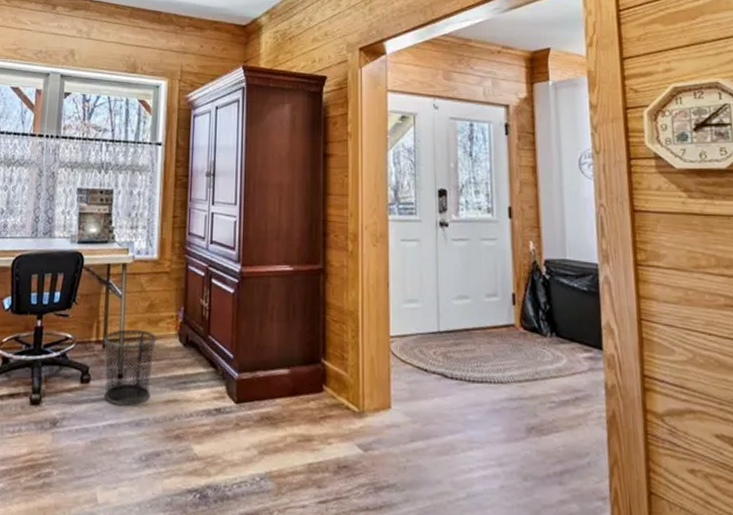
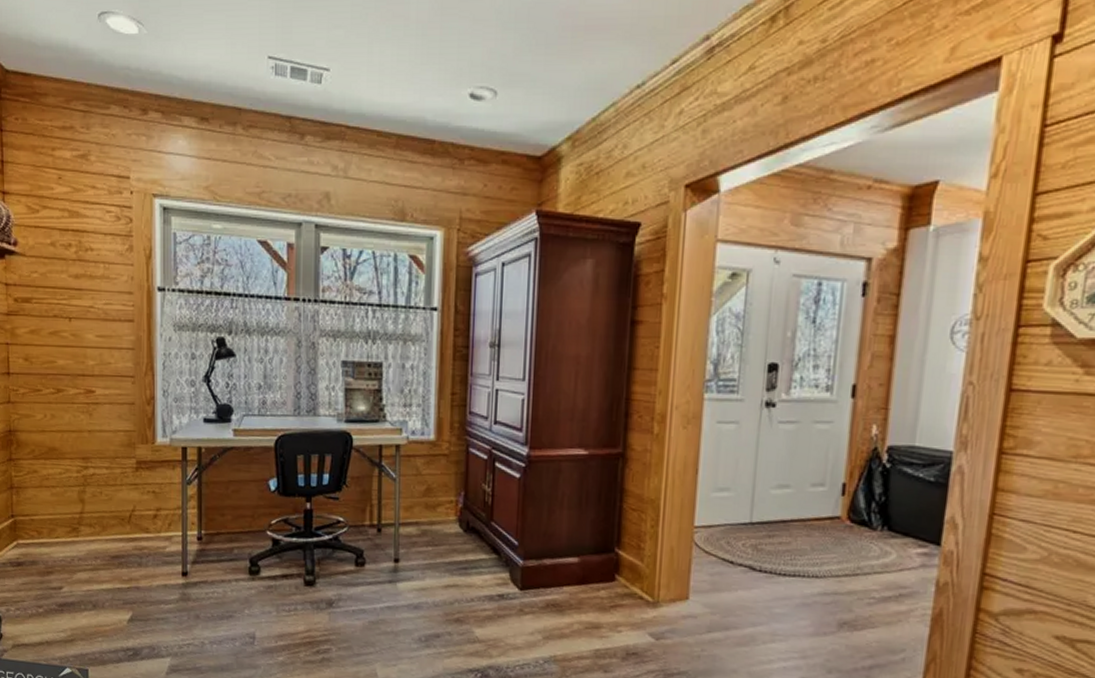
waste bin: present [104,329,157,406] -> none [378,513,435,590]

